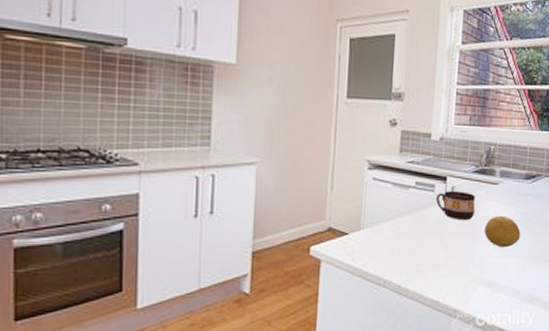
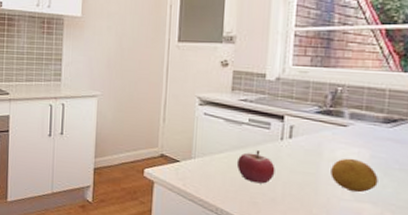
fruit: none [403,215,439,249] -> present [236,150,275,184]
cup: present [436,191,476,221] -> none [272,130,320,161]

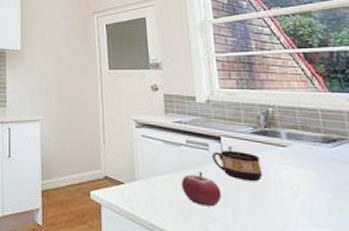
cup: none [272,130,320,161] -> present [212,150,263,182]
fruit: present [330,158,378,193] -> none [279,179,333,217]

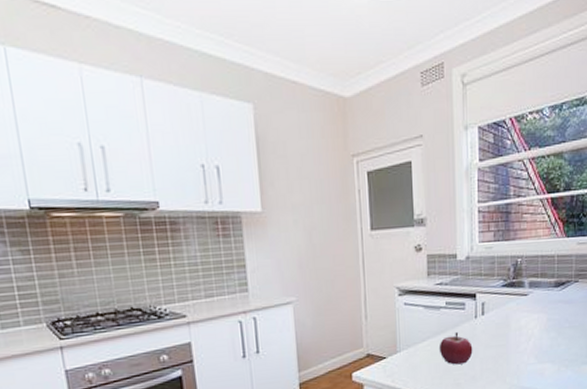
cup: present [212,150,263,182] -> none [468,306,507,334]

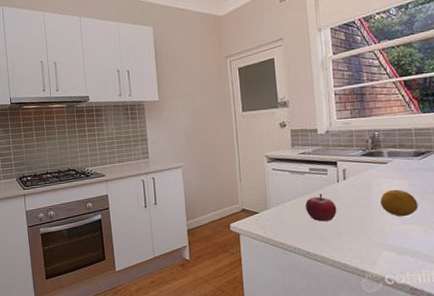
fruit: none [518,324,554,356] -> present [380,189,418,217]

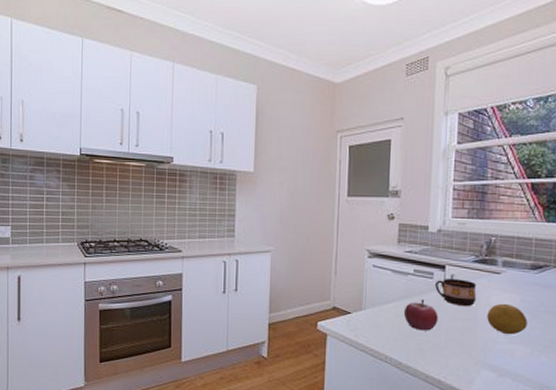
cup: none [330,172,369,197] -> present [435,279,477,307]

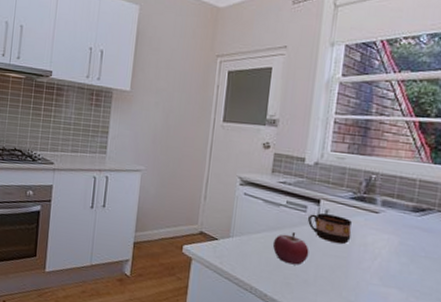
fruit: present [487,303,528,335] -> none [361,243,405,278]

